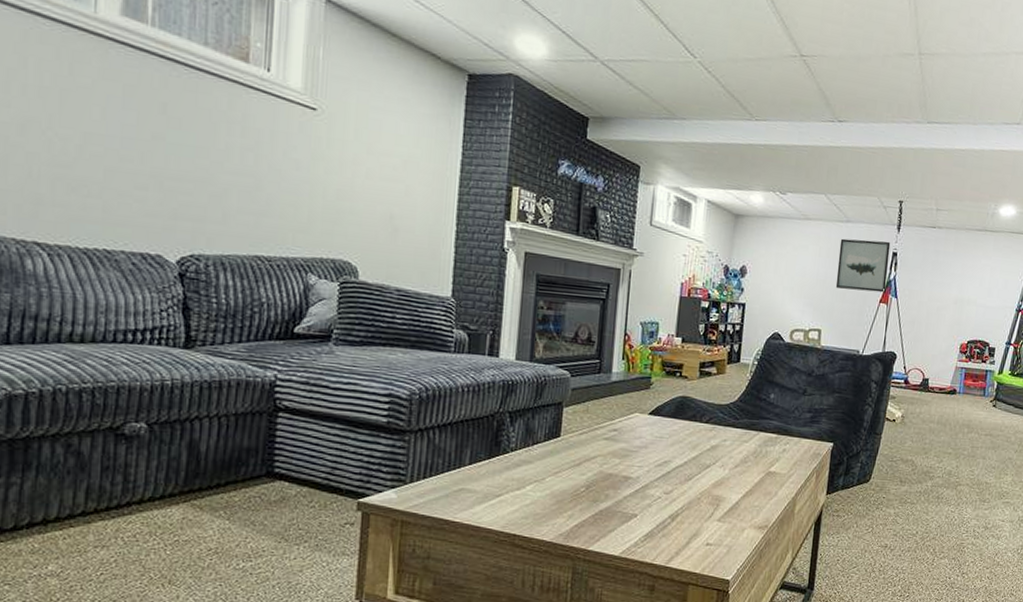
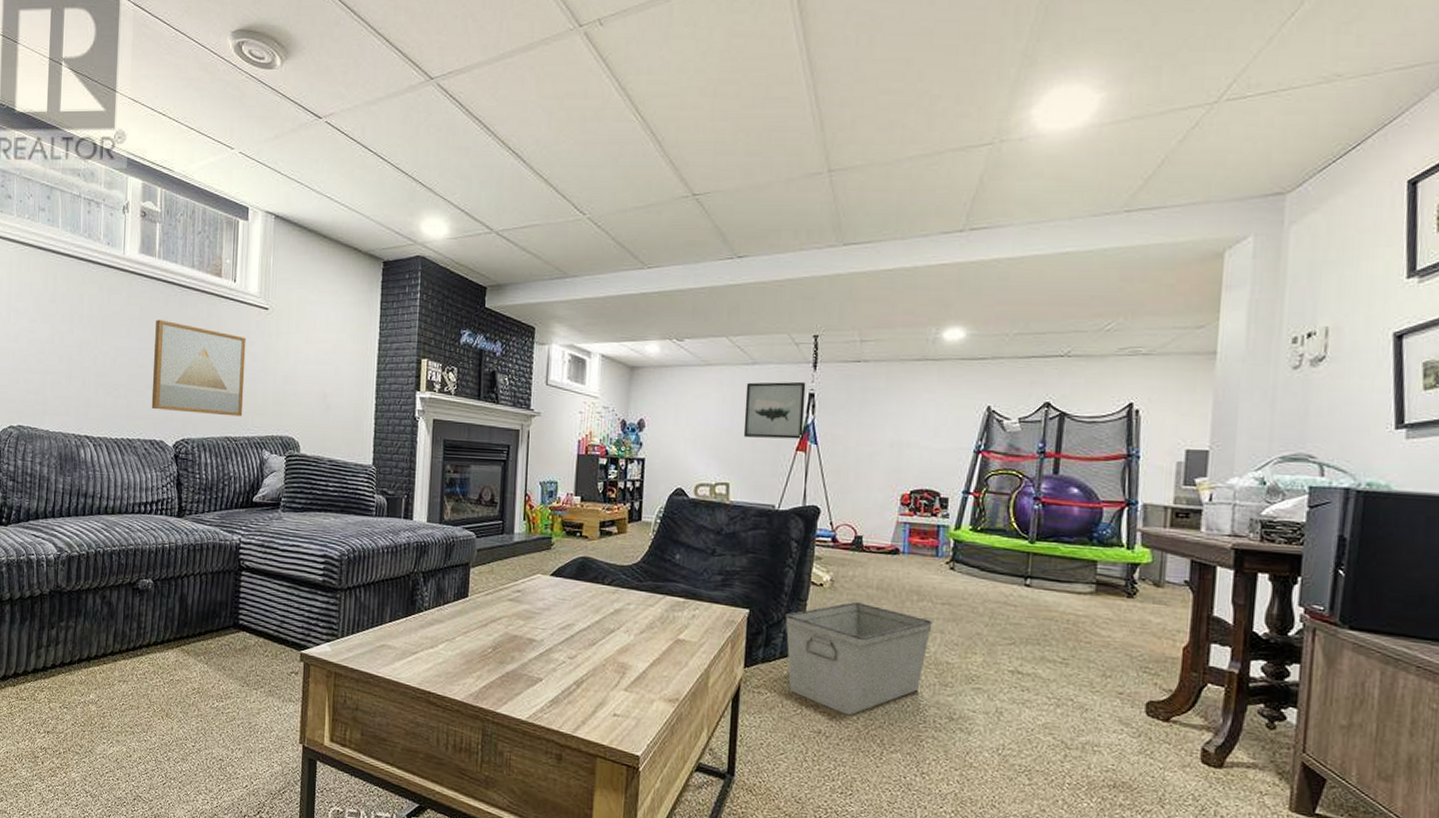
wall art: none [142,103,285,233] -> present [151,319,246,417]
storage bin: none [863,434,978,531] -> present [785,601,933,716]

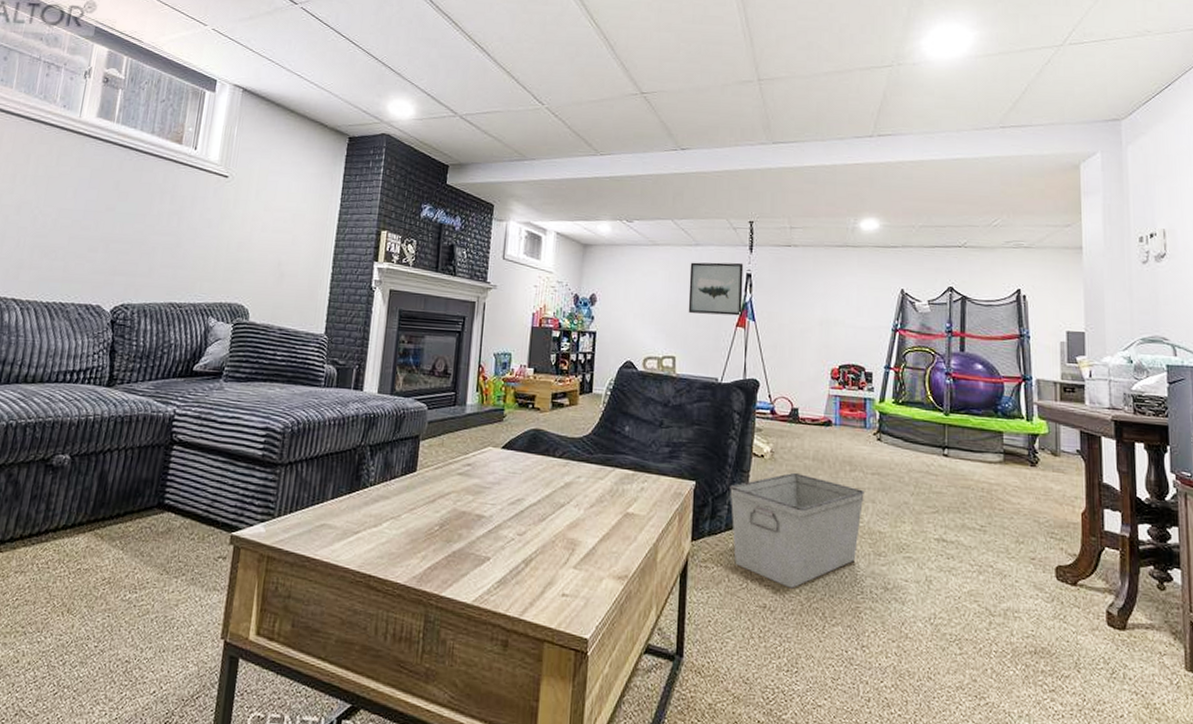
wall art: present [151,319,246,417] -> none [91,182,202,283]

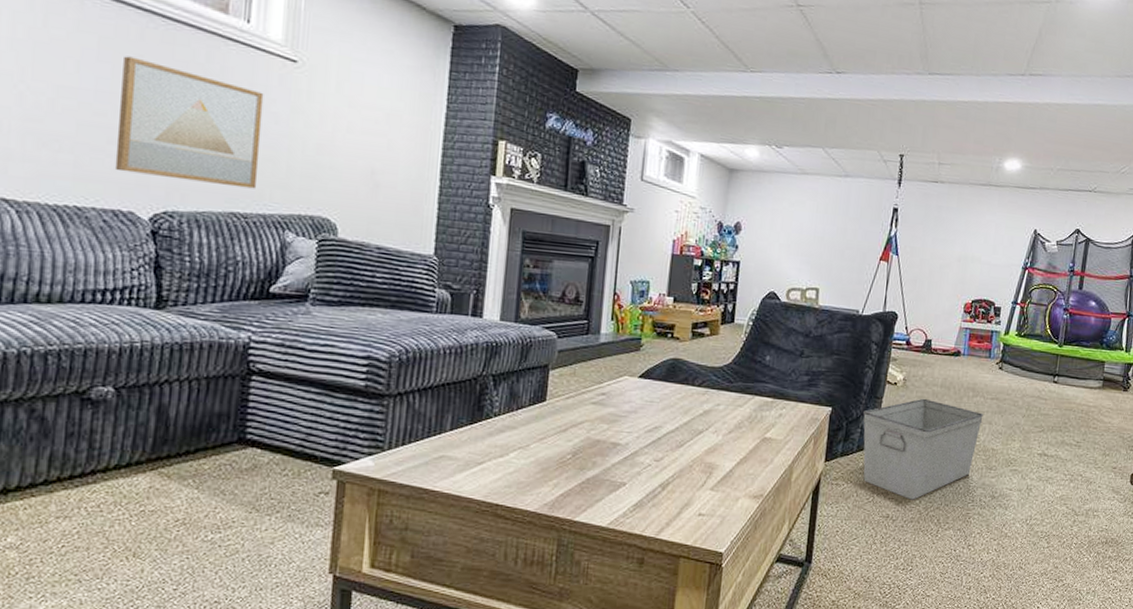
wall art: none [91,182,202,283] -> present [114,56,264,189]
wall art: present [688,262,744,316] -> none [834,193,891,250]

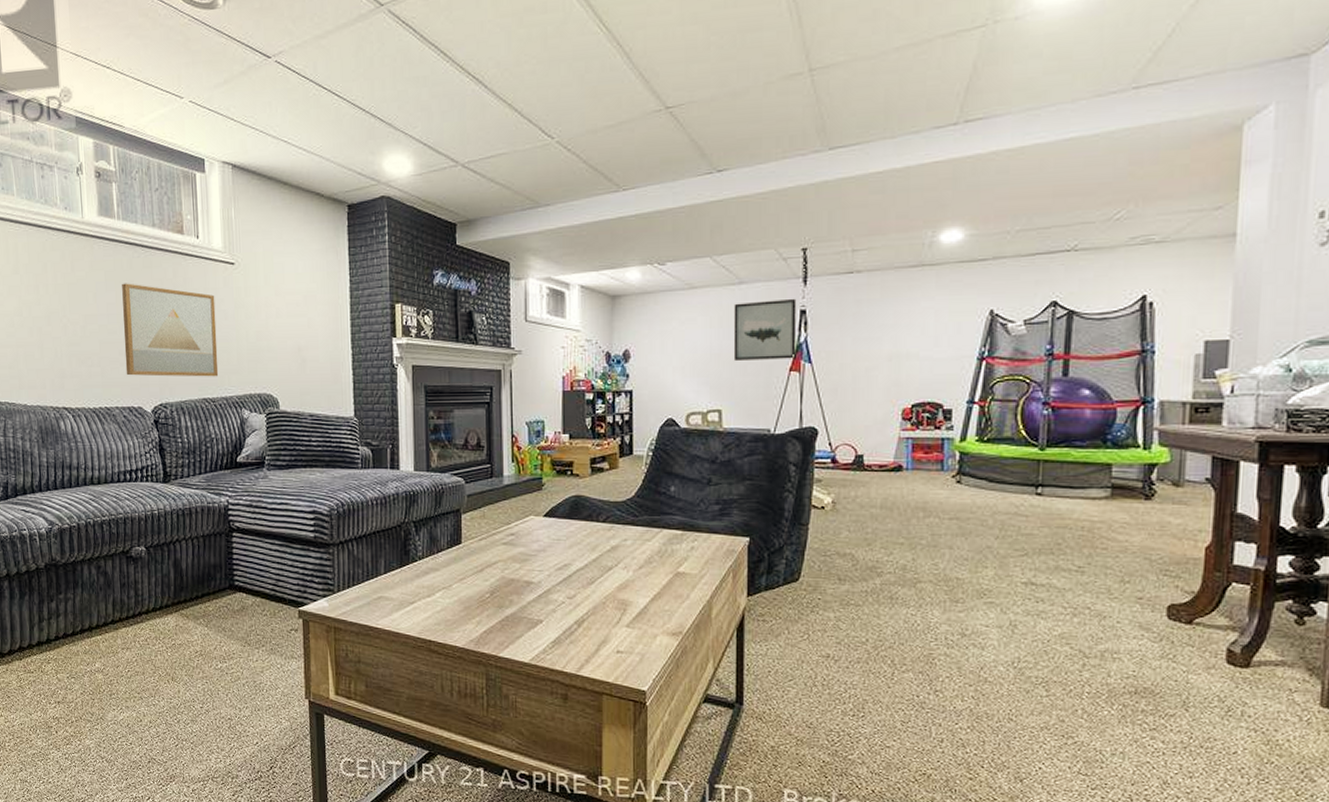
wall art: none [834,193,891,250] -> present [733,298,797,362]
storage bin: present [863,398,983,500] -> none [787,522,940,638]

